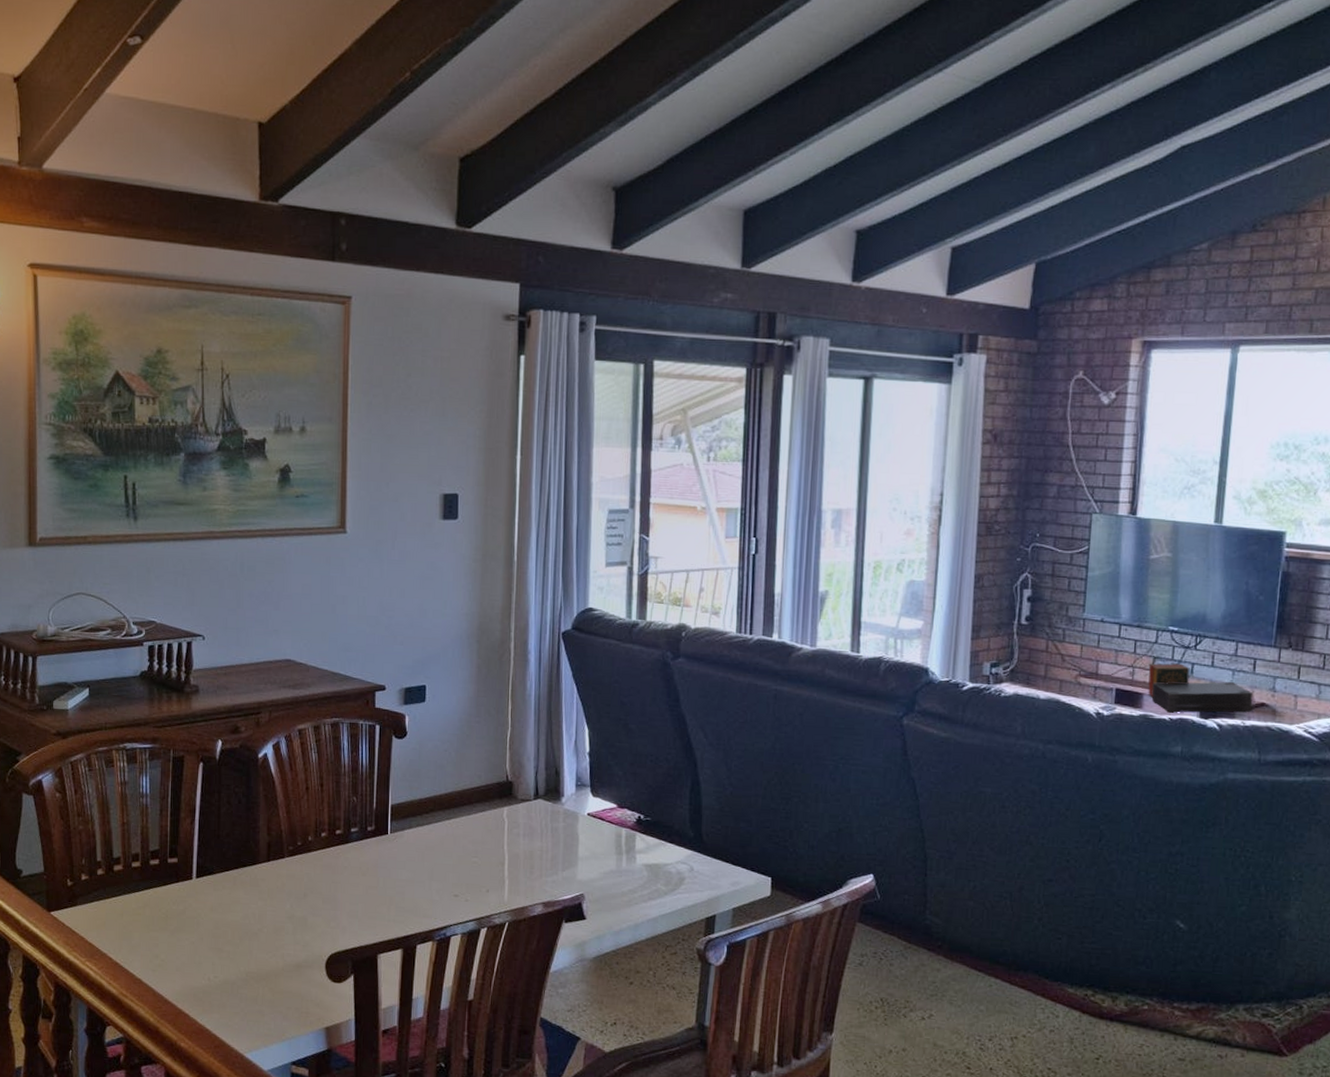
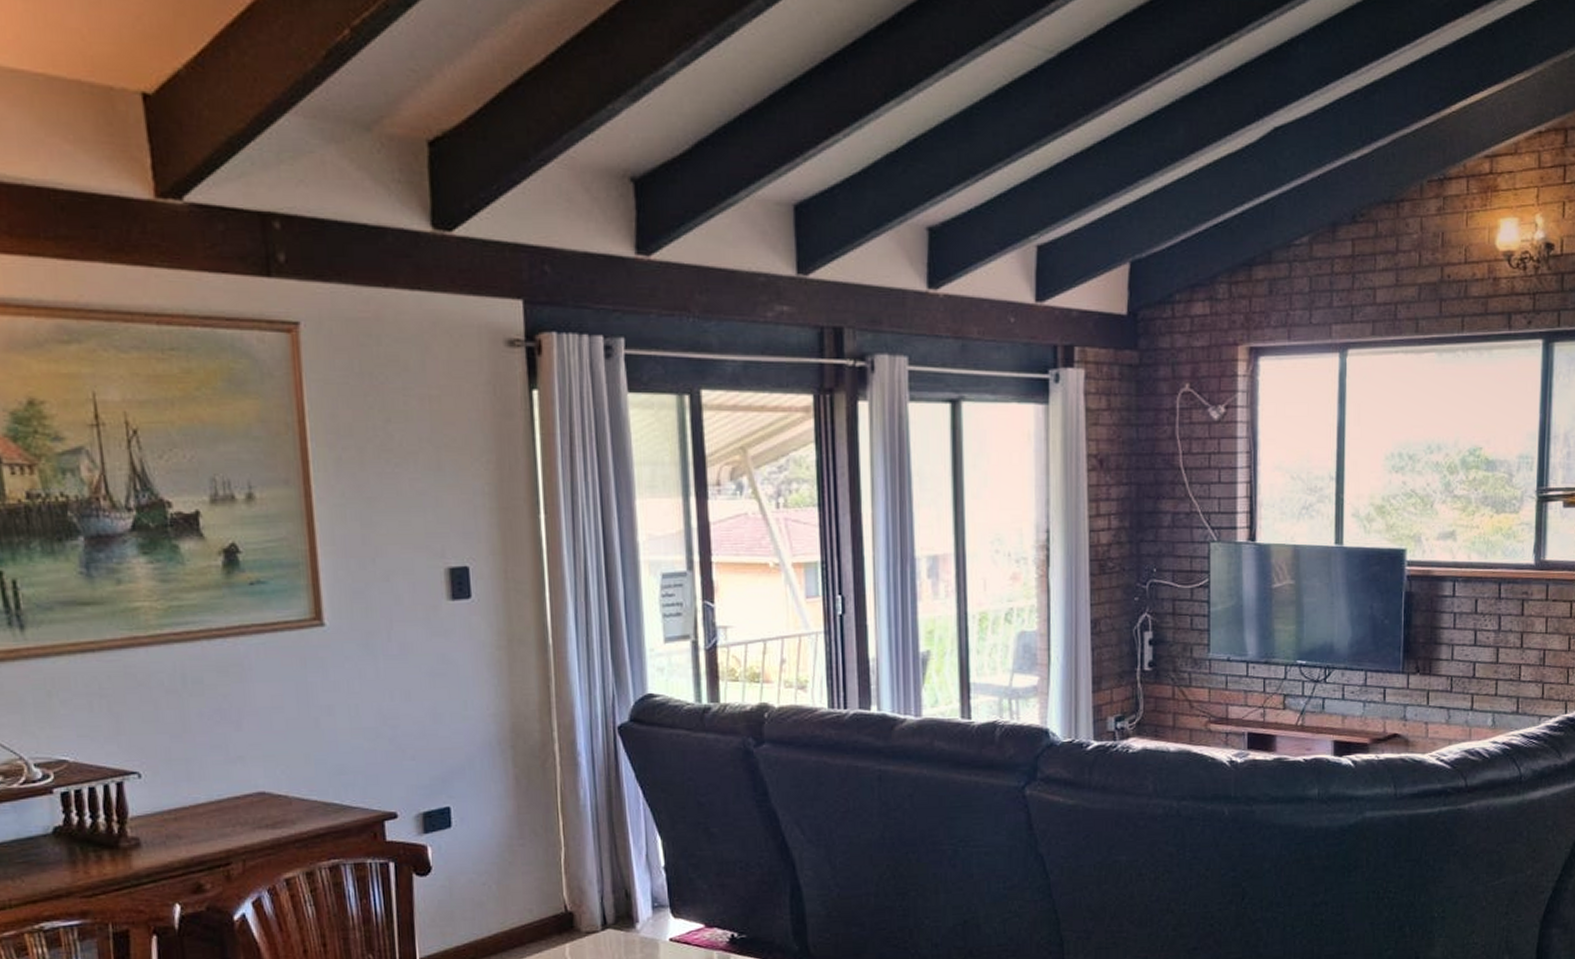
decorative box: present [1148,663,1190,697] -> none [1279,699,1321,738]
game console: present [1152,682,1254,713] -> none [1284,715,1385,753]

